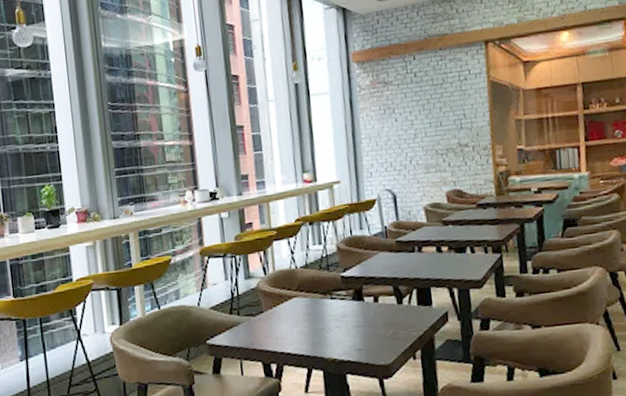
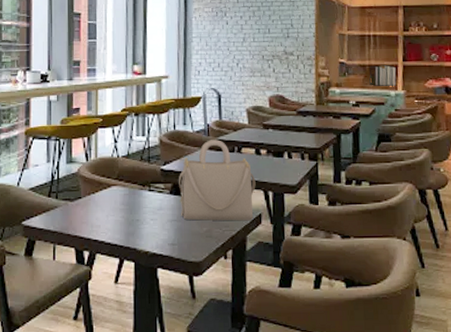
handbag: none [359,241,440,324] -> present [178,140,256,221]

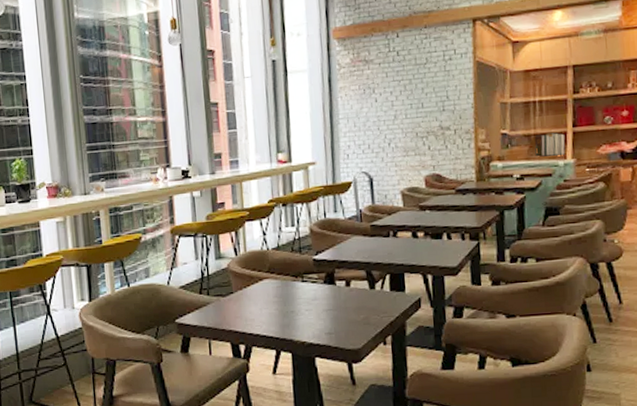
handbag: present [178,140,256,221] -> none [331,225,414,309]

